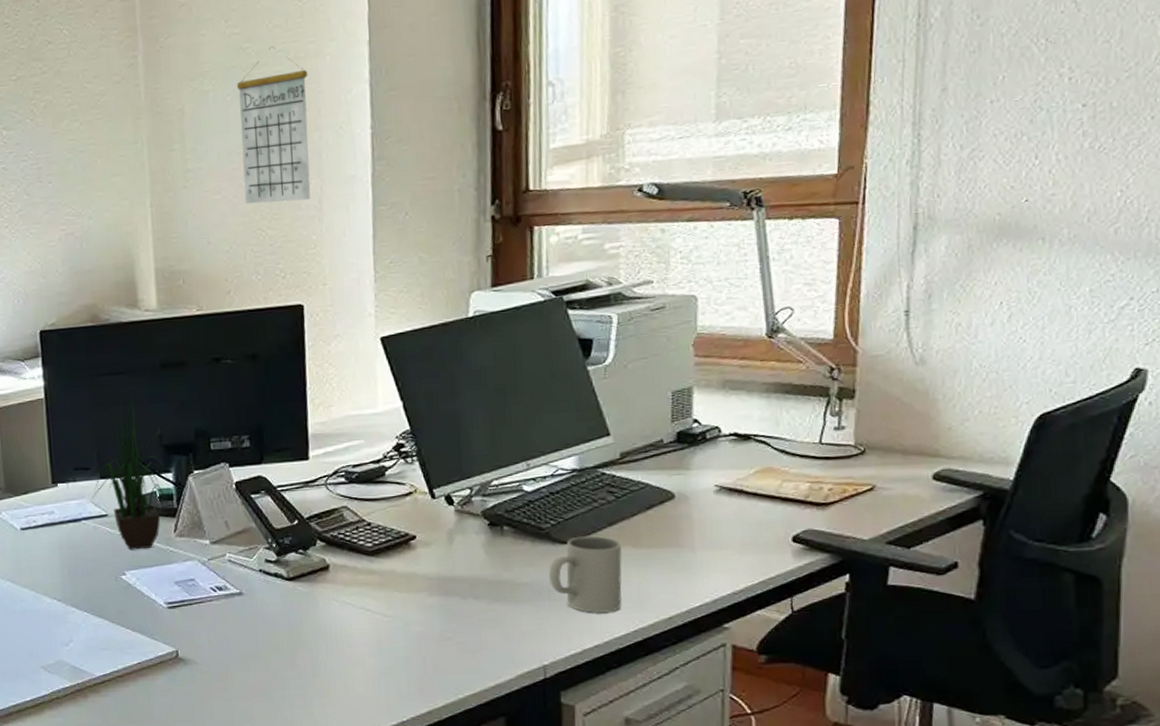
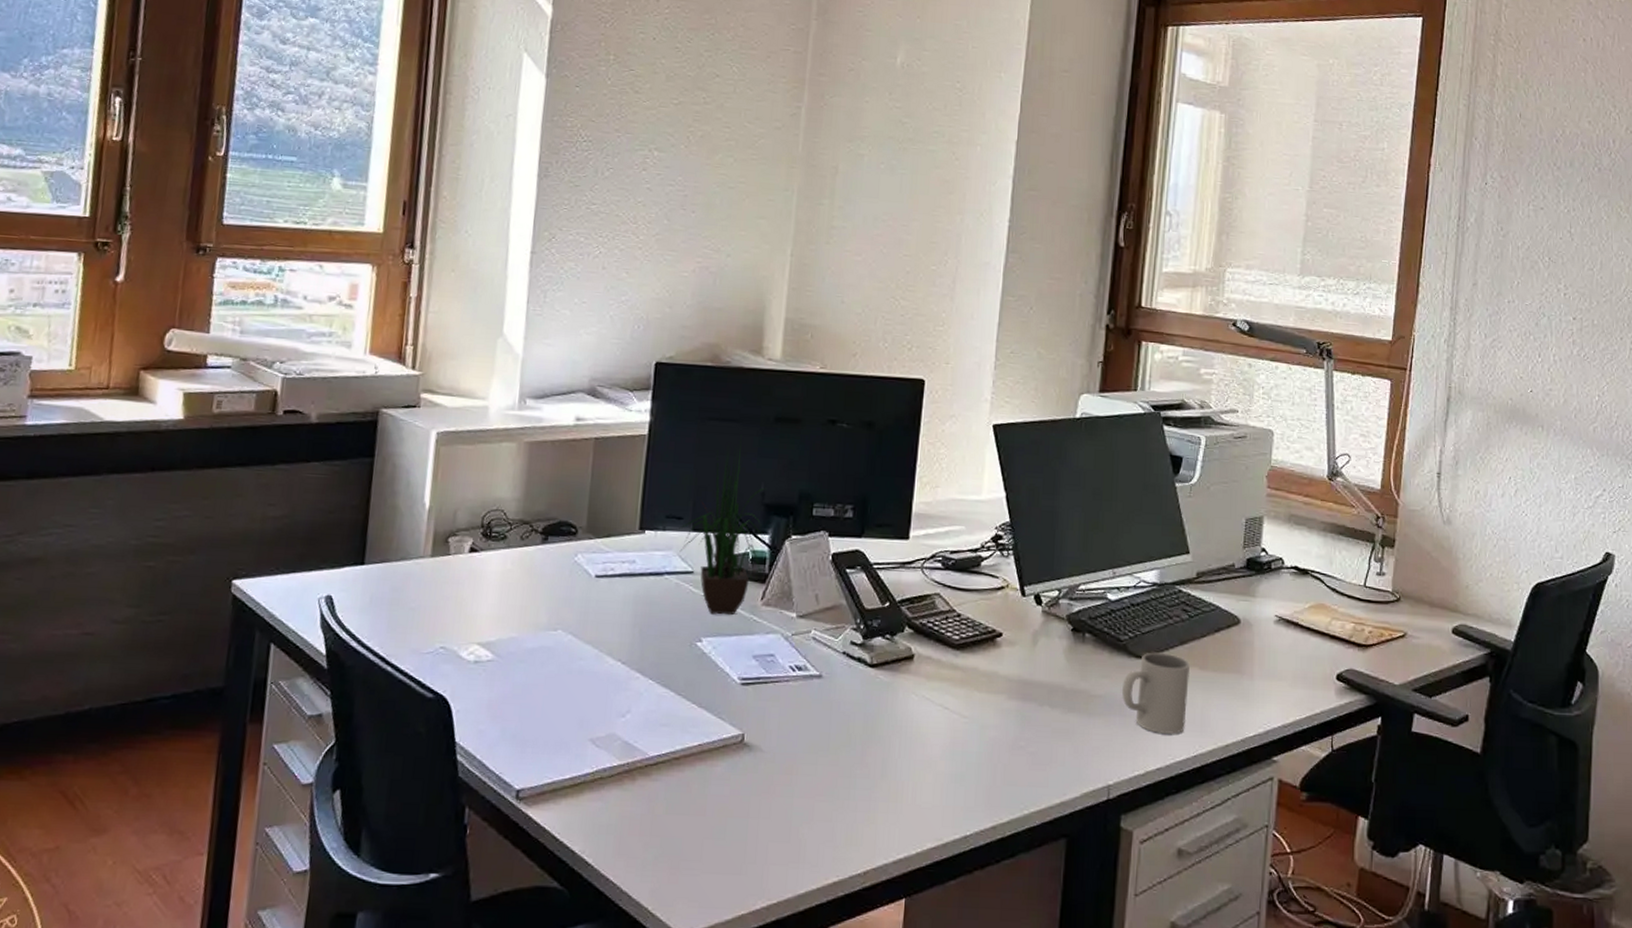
calendar: present [236,46,310,204] -> none [883,126,959,277]

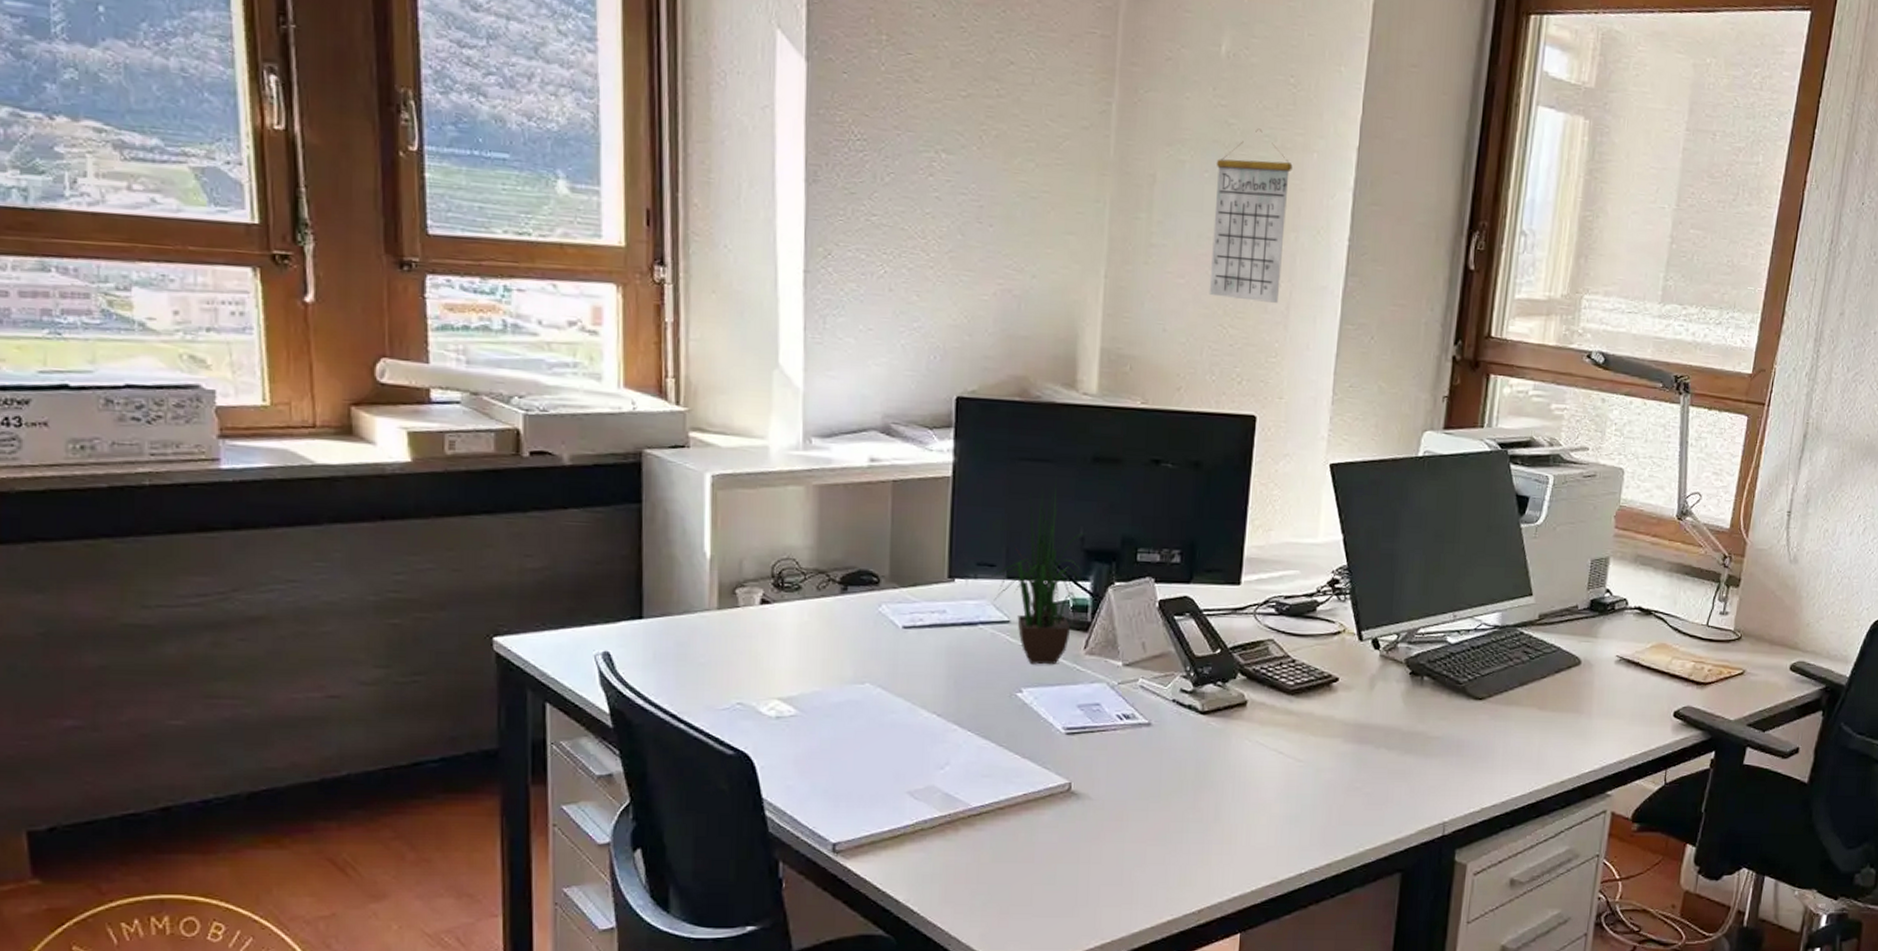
calendar: none [883,126,959,277] -> present [1209,128,1293,303]
mug: present [1121,652,1191,734] -> none [1459,694,1529,772]

